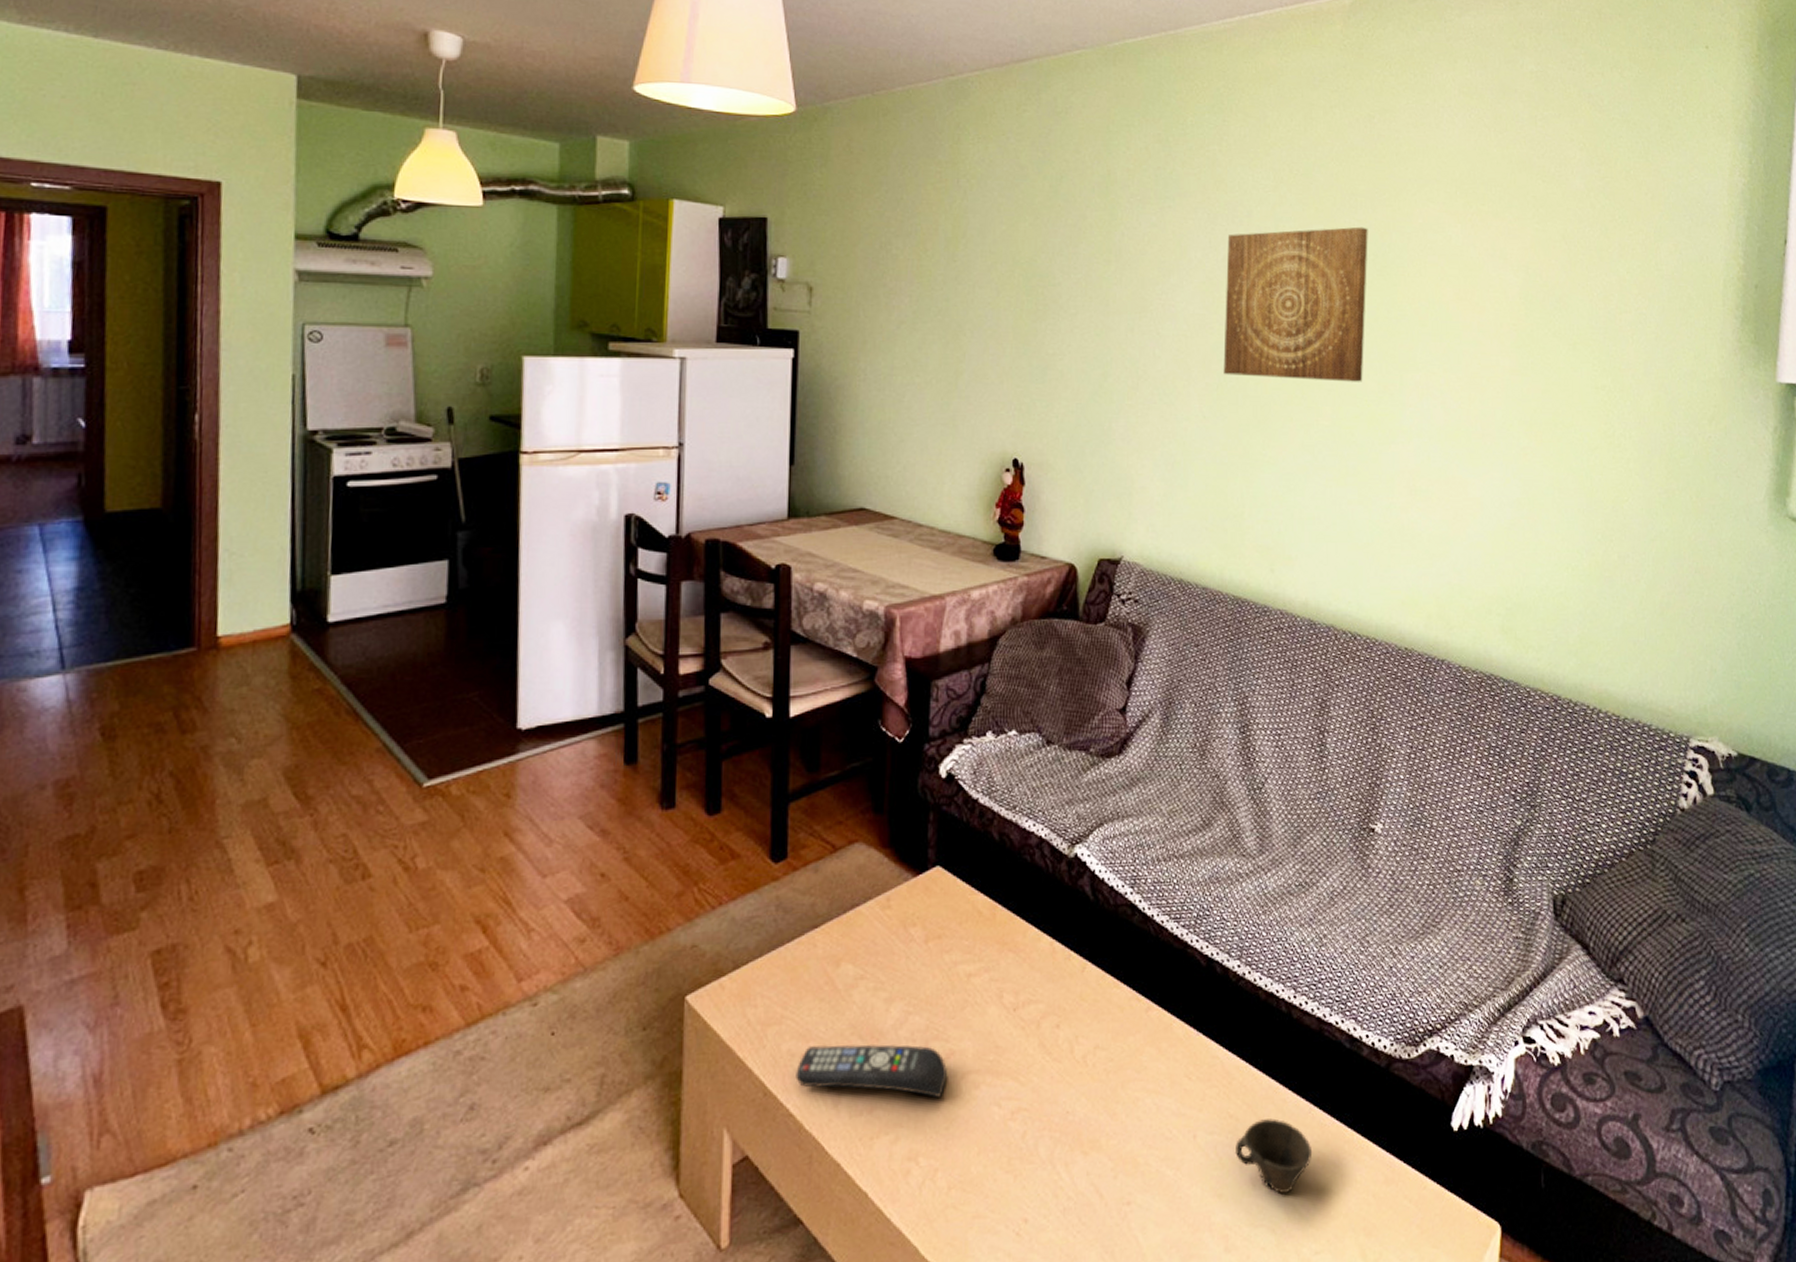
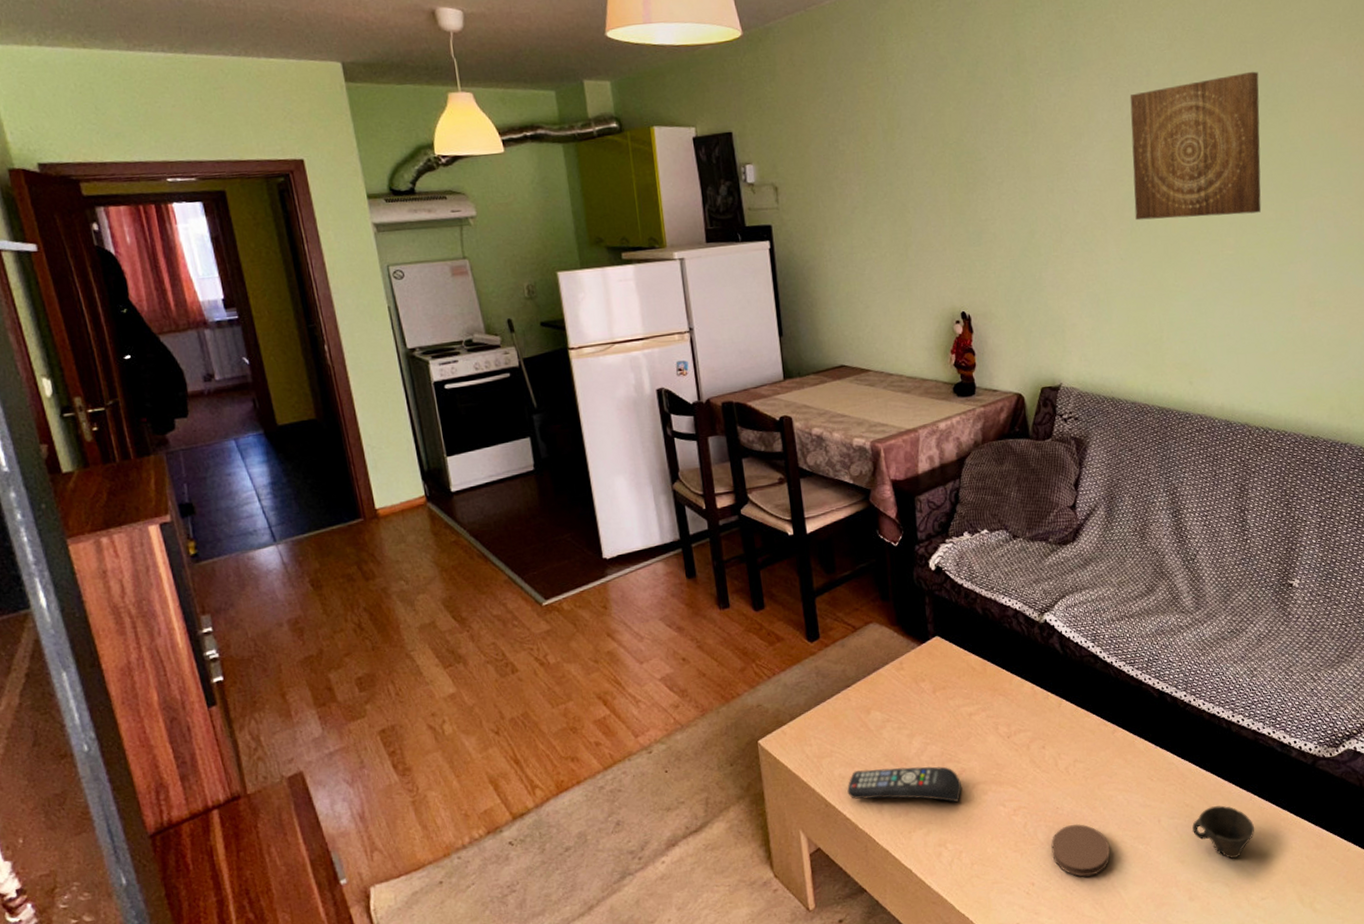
coaster: none [1053,1135,1130,1213] -> present [1051,823,1110,877]

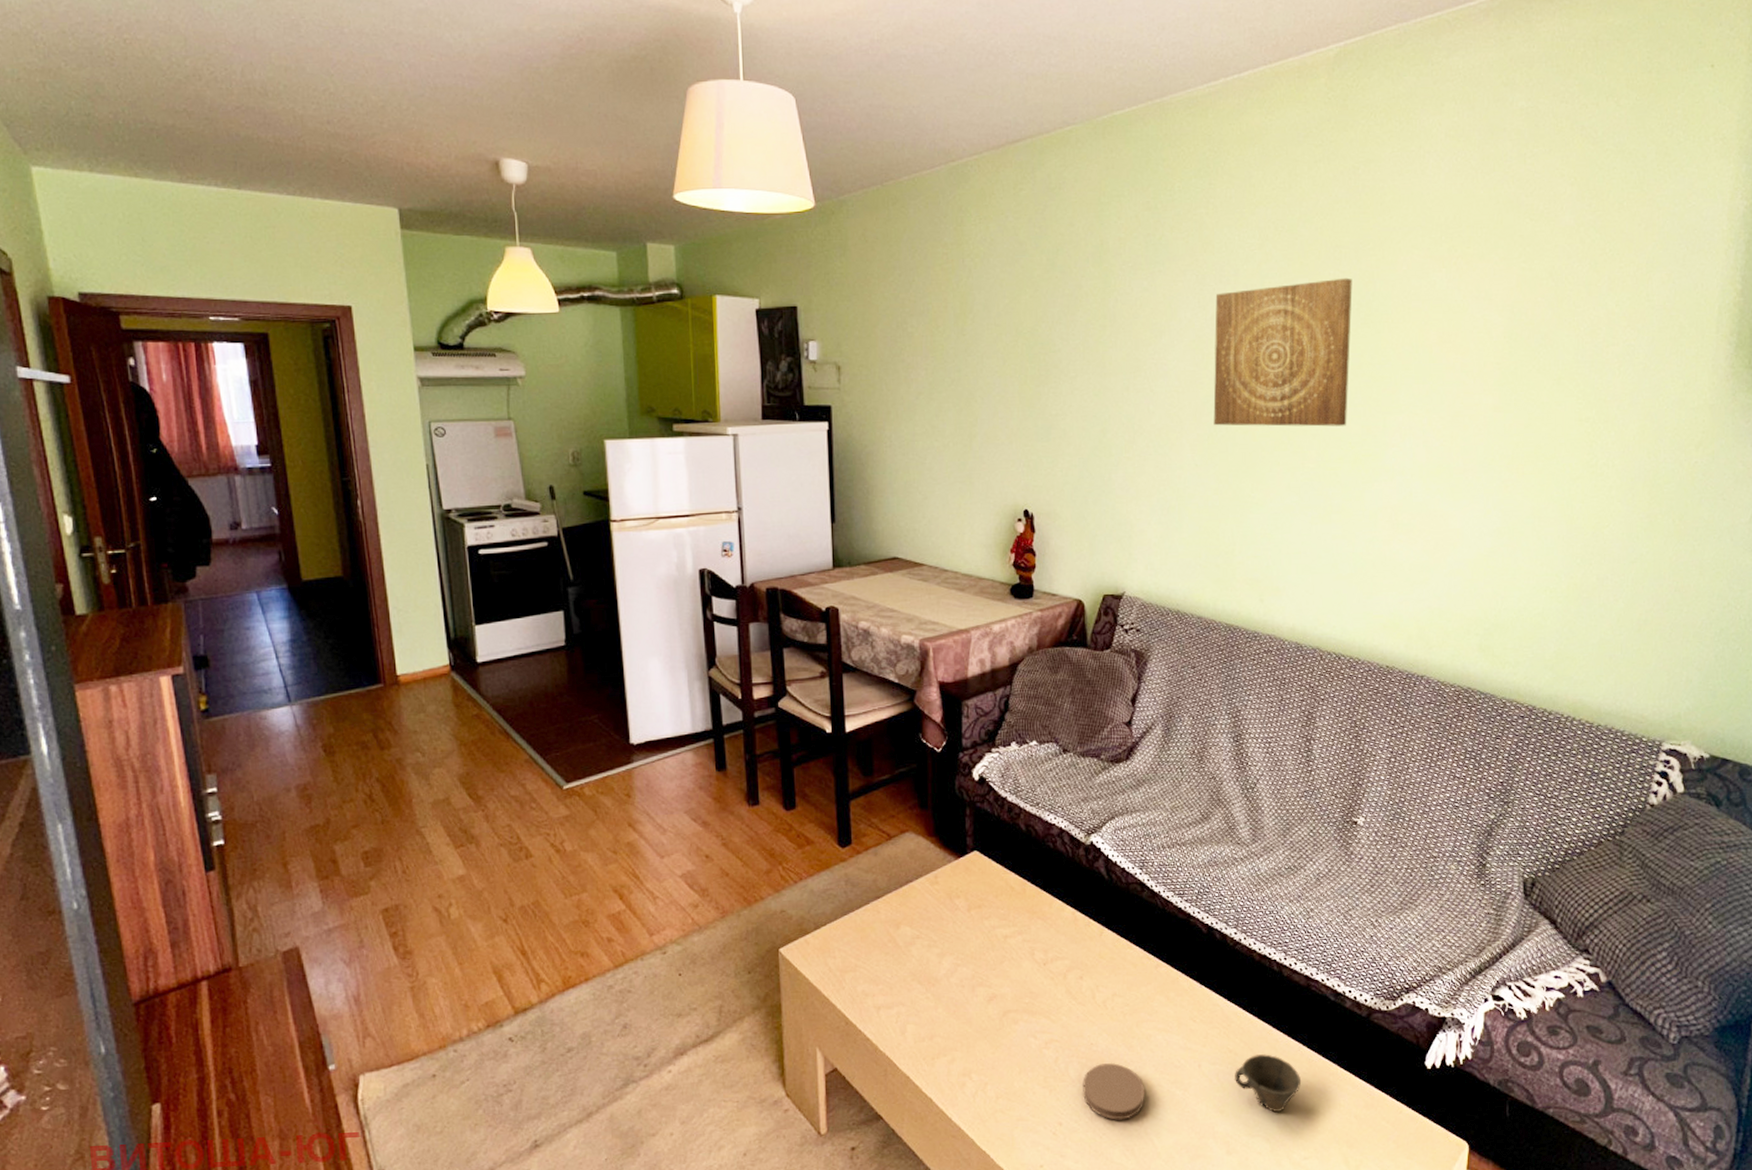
remote control: present [847,766,962,802] -> none [870,988,991,1030]

